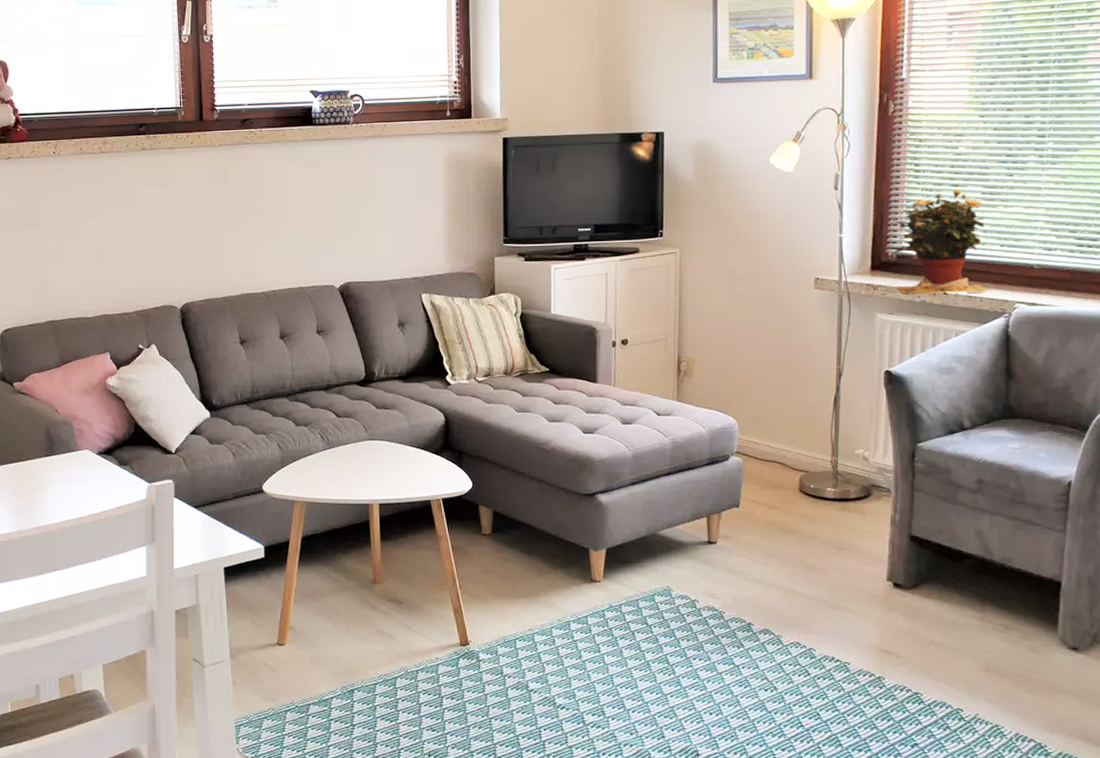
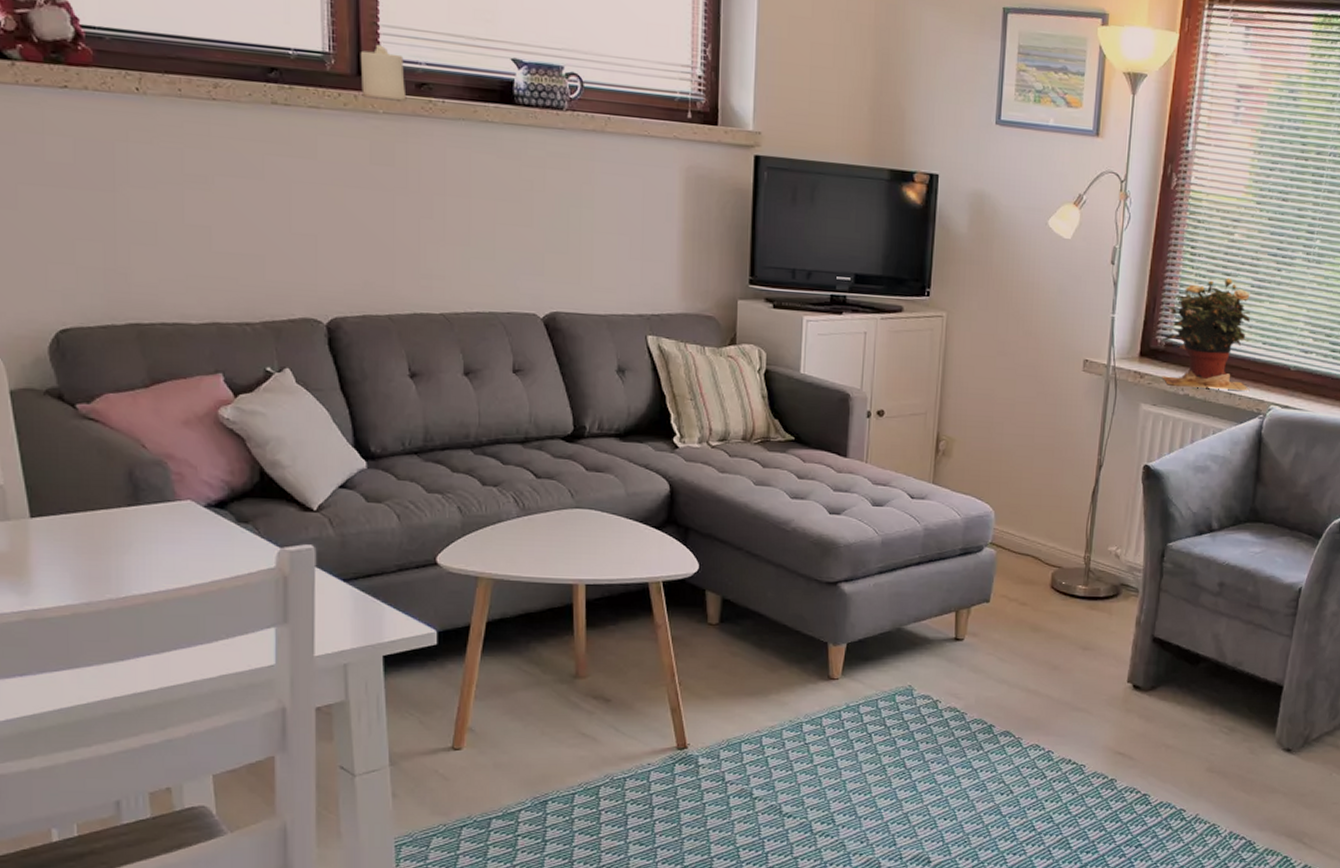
candle: none [201,95,235,136] -> present [360,44,407,102]

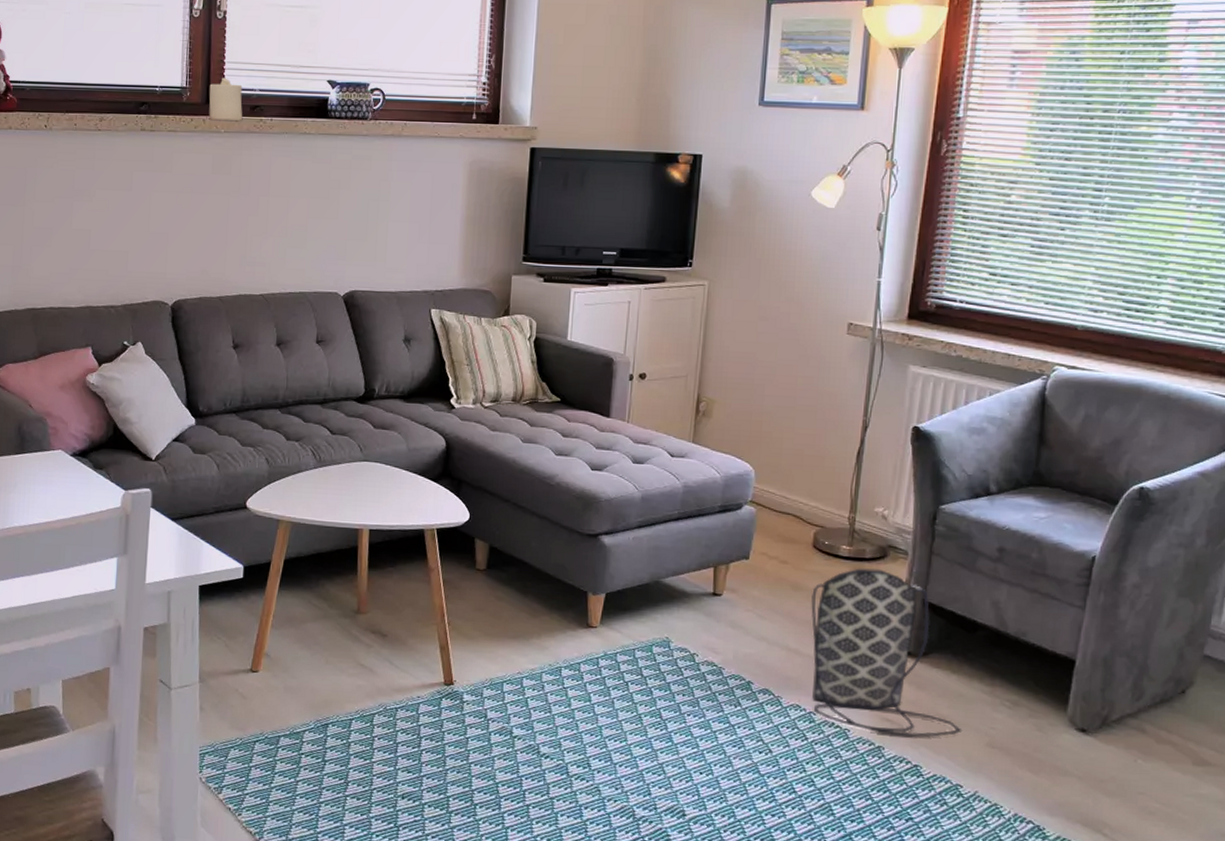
handbag: none [1049,607,1186,769] -> present [811,568,962,738]
flower arrangement: present [1162,277,1250,391] -> none [932,239,1031,352]

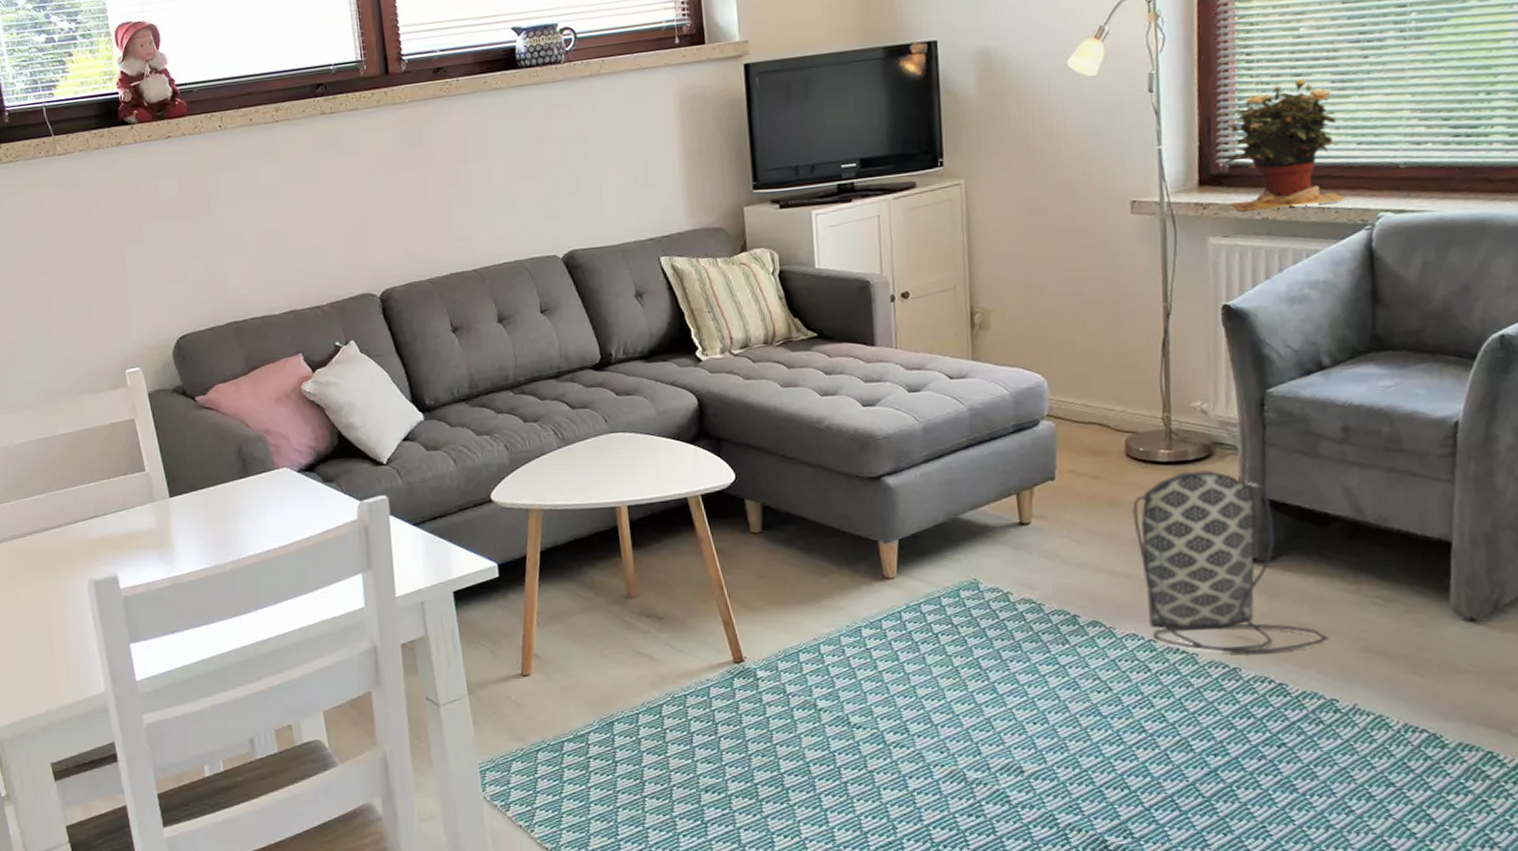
candle: present [209,77,243,122] -> none [386,43,427,92]
flower arrangement: none [932,239,1031,352] -> present [1222,78,1348,211]

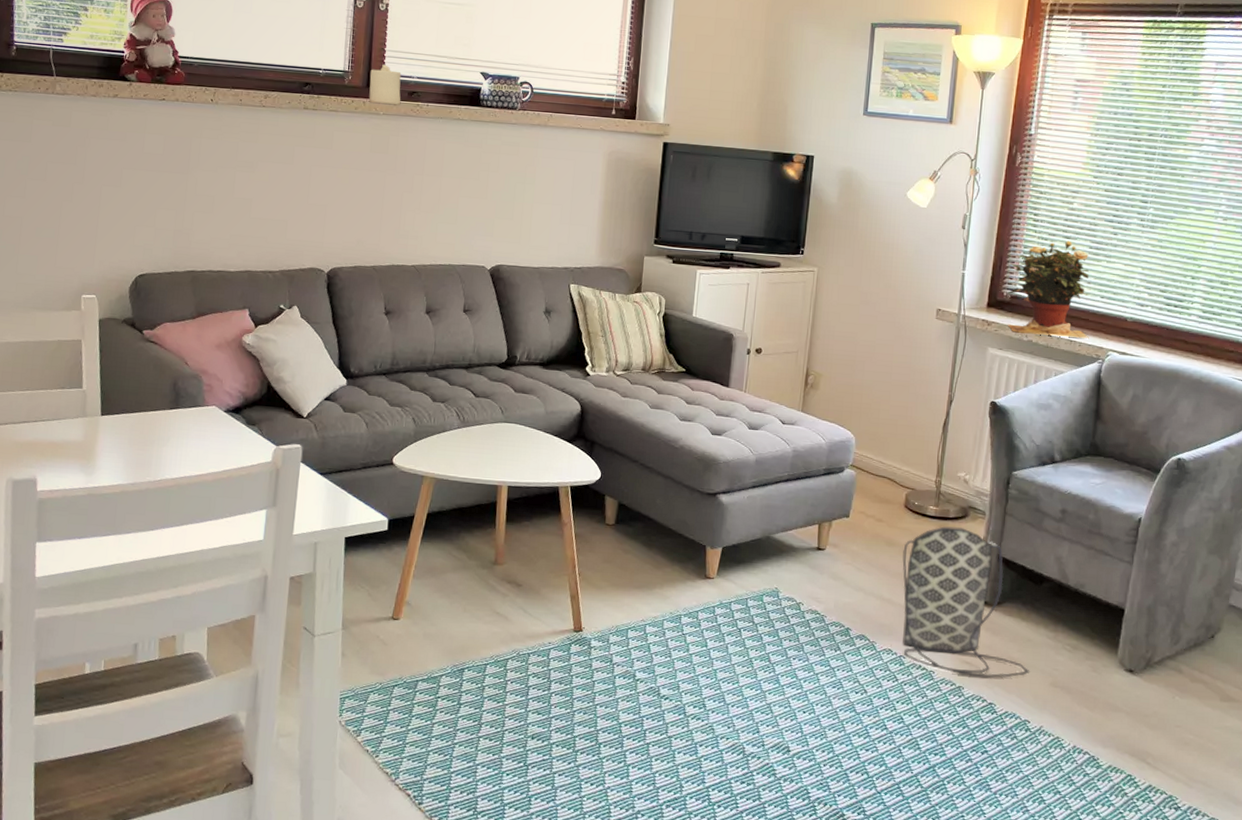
candle: none [386,43,427,92] -> present [369,64,401,106]

